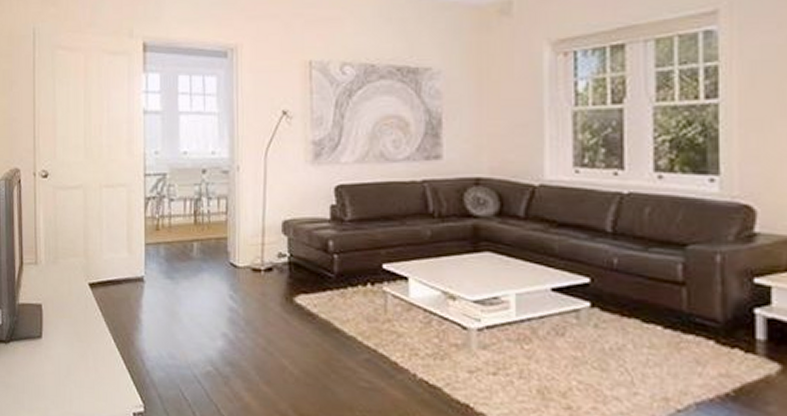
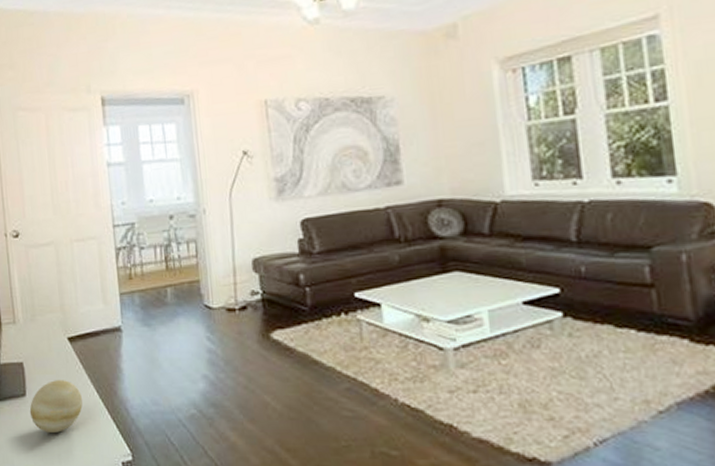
decorative ball: none [44,325,98,378] -> present [29,380,83,433]

